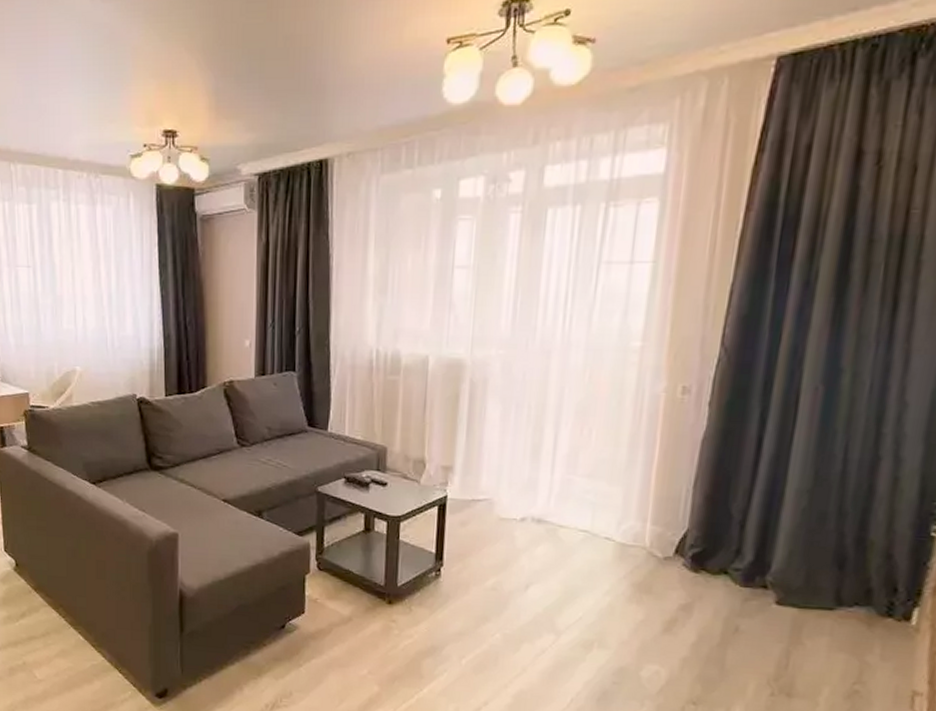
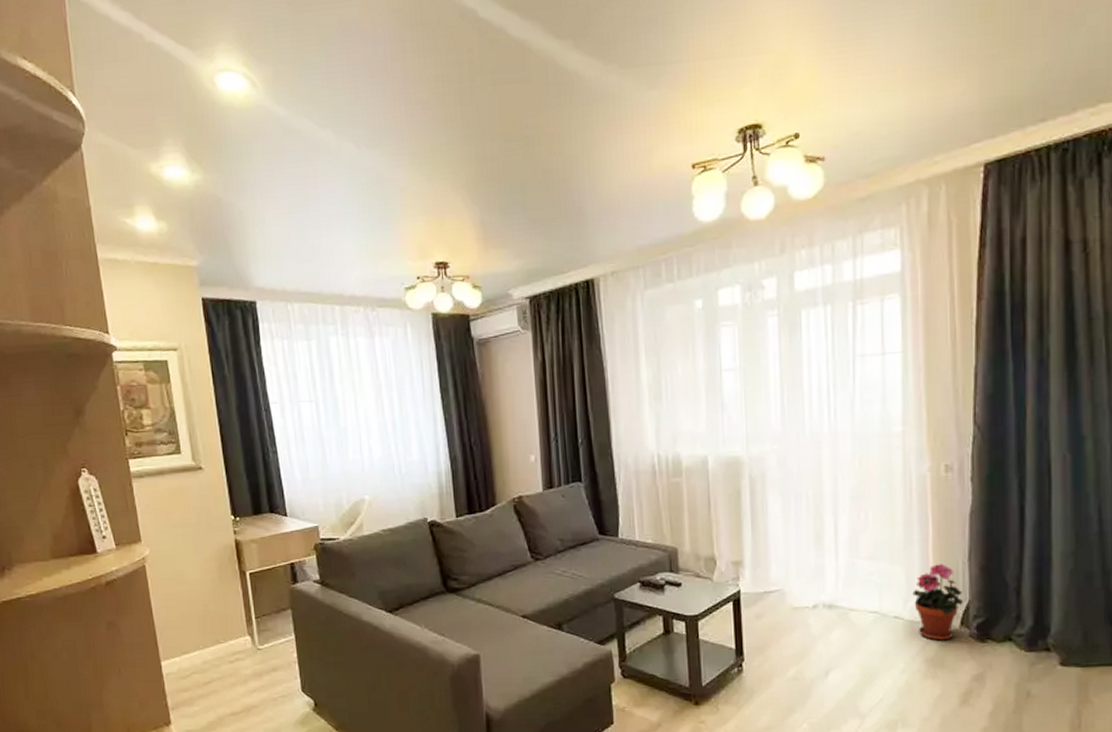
potted plant: none [628,489,682,567] -> present [912,564,963,641]

